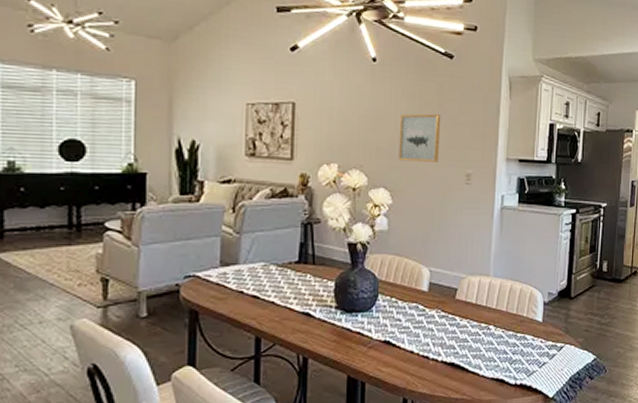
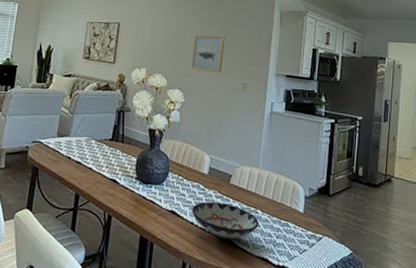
bowl: none [410,323,492,366] -> present [192,201,259,240]

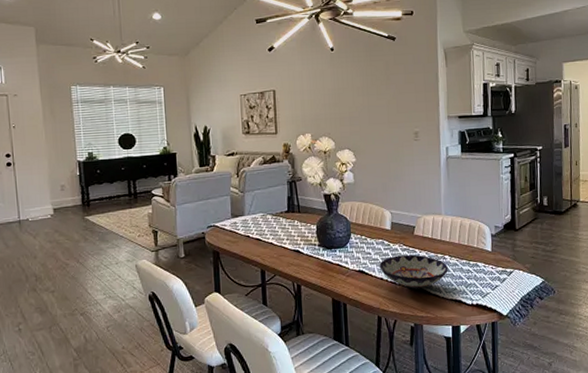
wall art: present [191,35,226,73] -> none [356,86,390,127]

